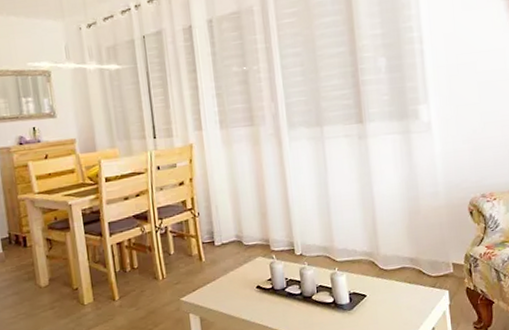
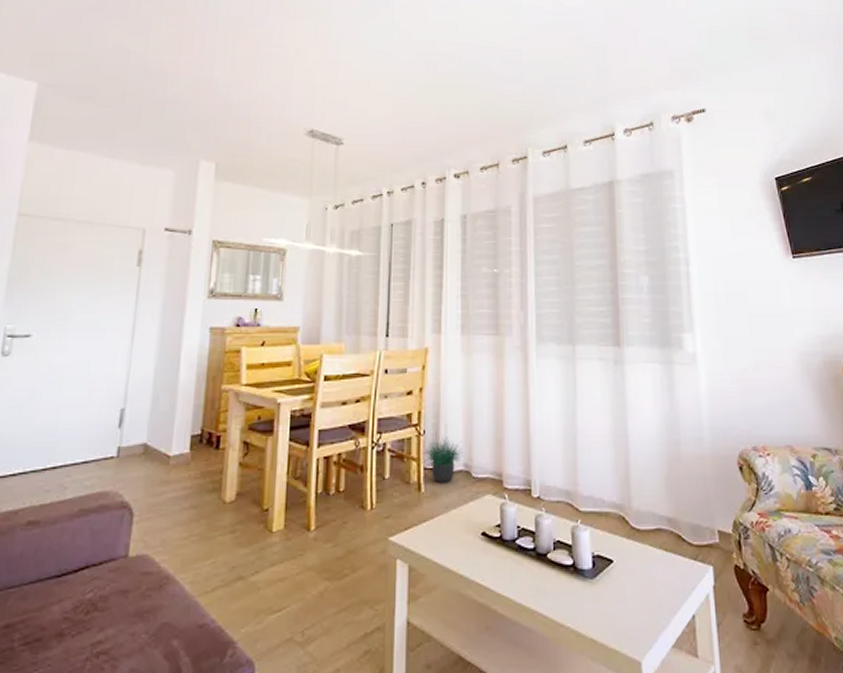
potted plant: none [200,212,235,252] -> present [423,432,464,482]

